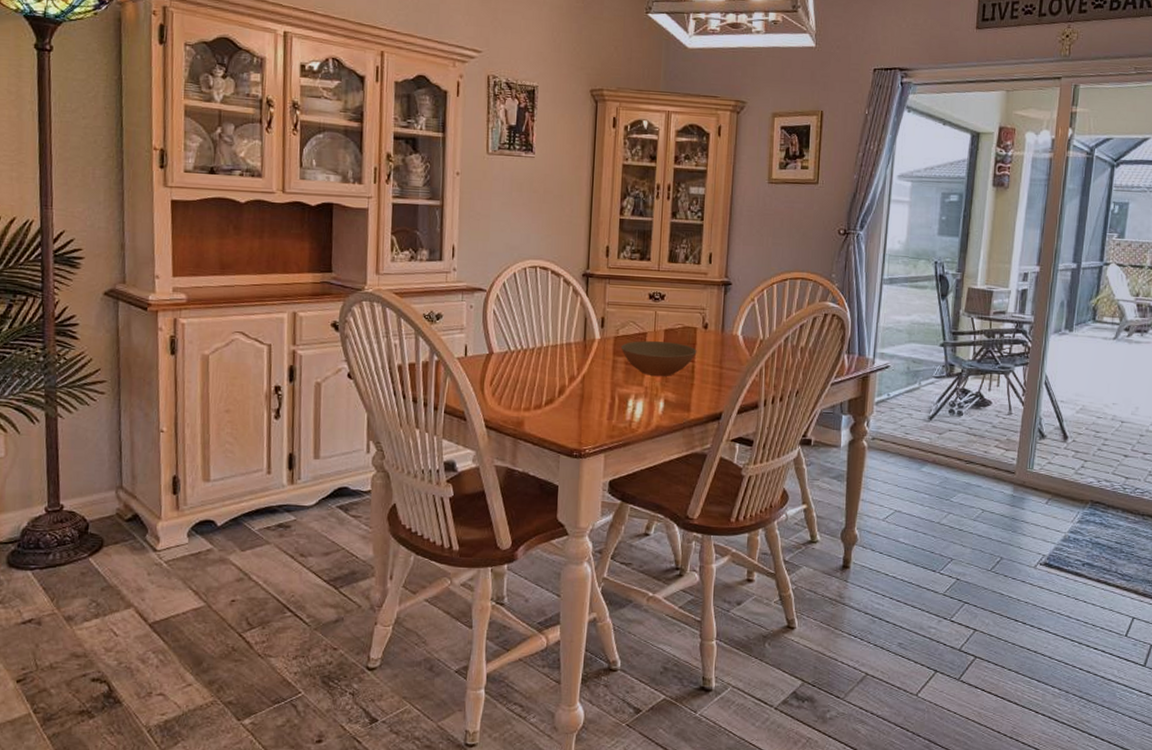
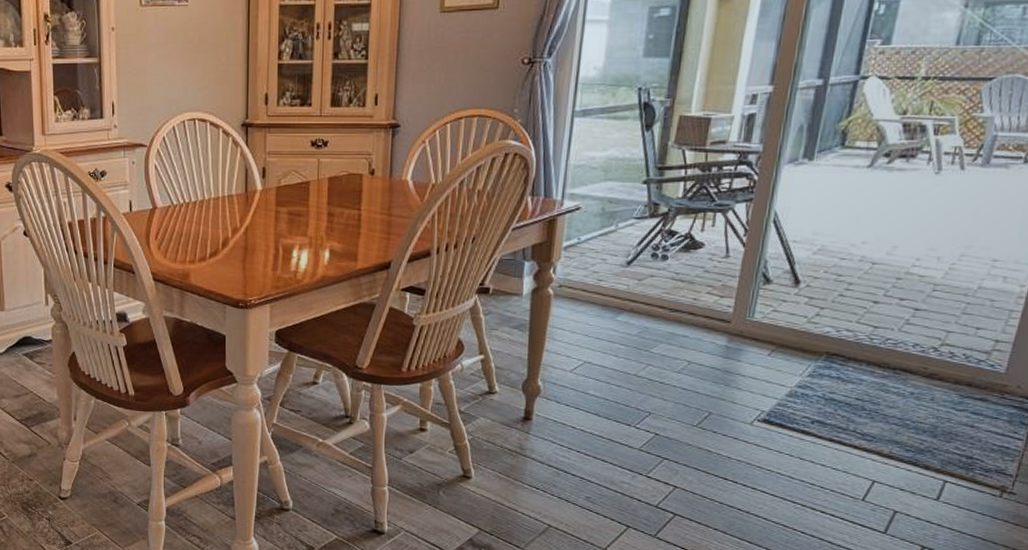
bowl: present [620,341,697,376] -> none [283,190,363,225]

